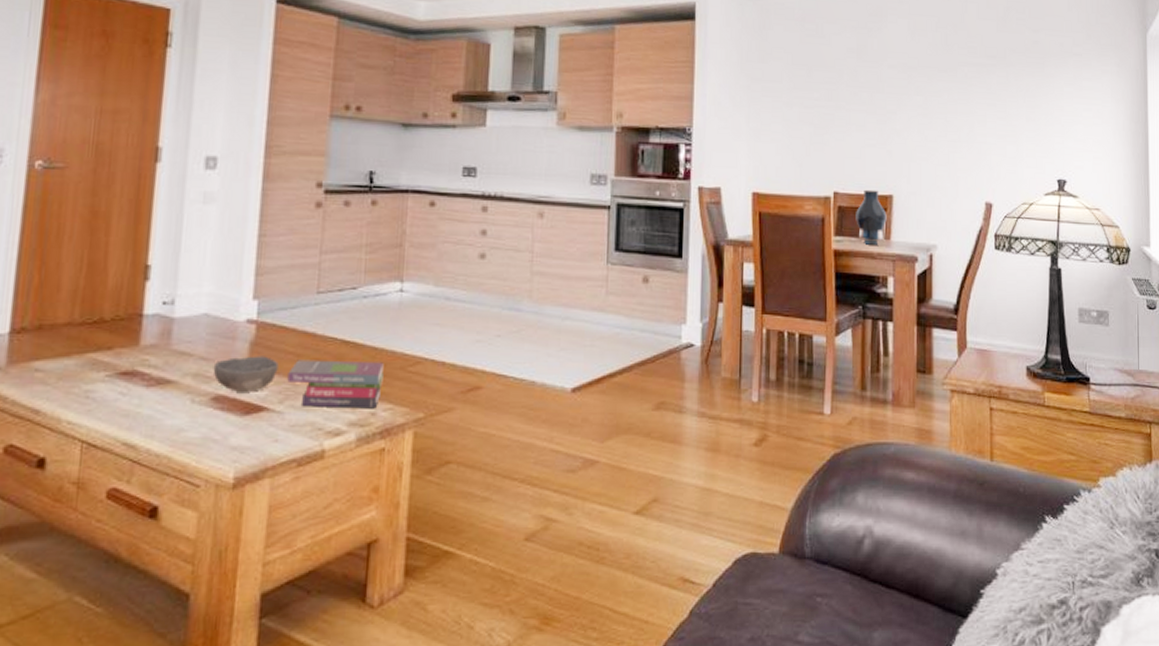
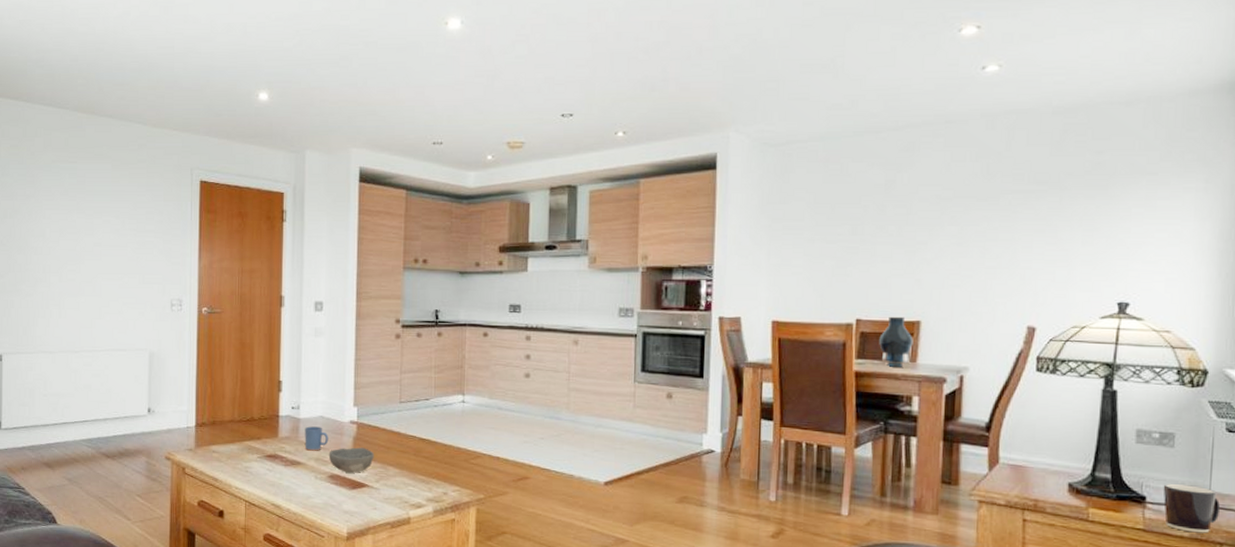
mug: none [178,328,215,363] -> present [304,426,329,451]
books: present [287,360,384,409] -> none [381,451,452,490]
mug: none [1102,362,1148,413] -> present [1163,483,1221,533]

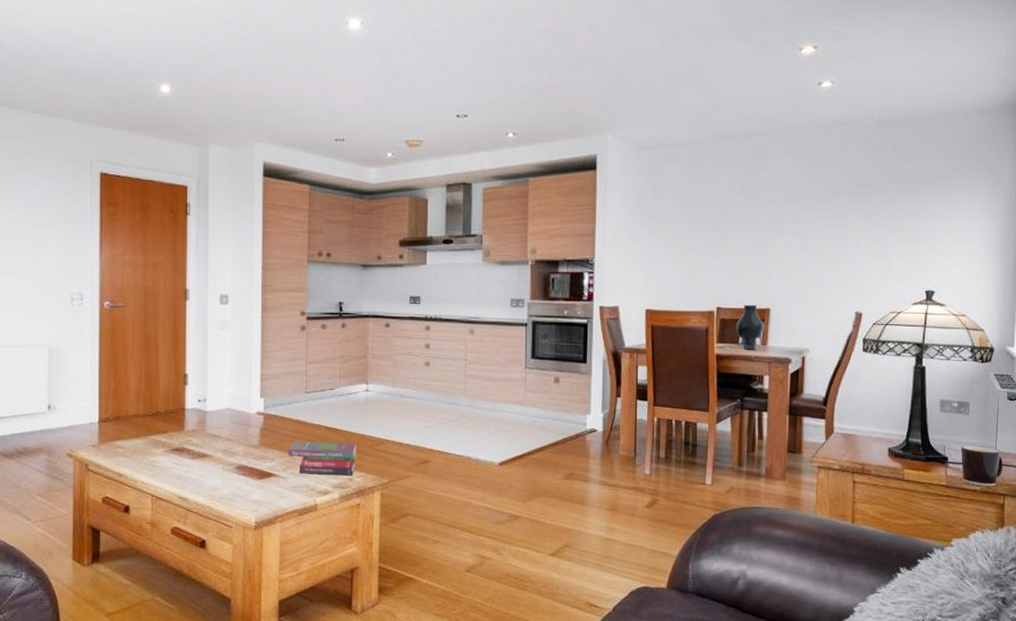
mug: present [304,426,329,451] -> none [211,418,236,443]
bowl: present [328,447,374,473] -> none [236,438,281,463]
books: none [381,451,452,490] -> present [288,440,357,476]

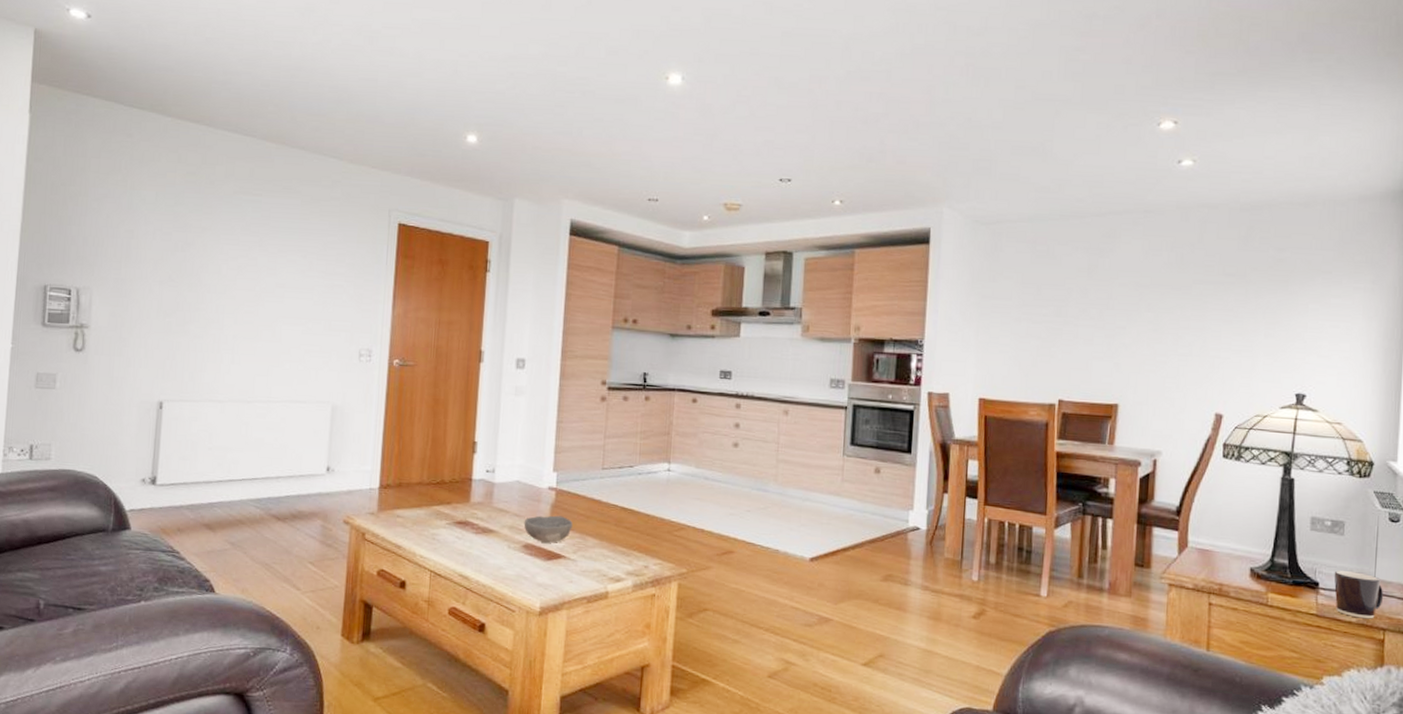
bowl: none [236,438,281,463] -> present [523,515,573,543]
books: present [288,440,357,476] -> none [579,520,655,563]
vase: present [736,304,764,350] -> none [1079,398,1111,449]

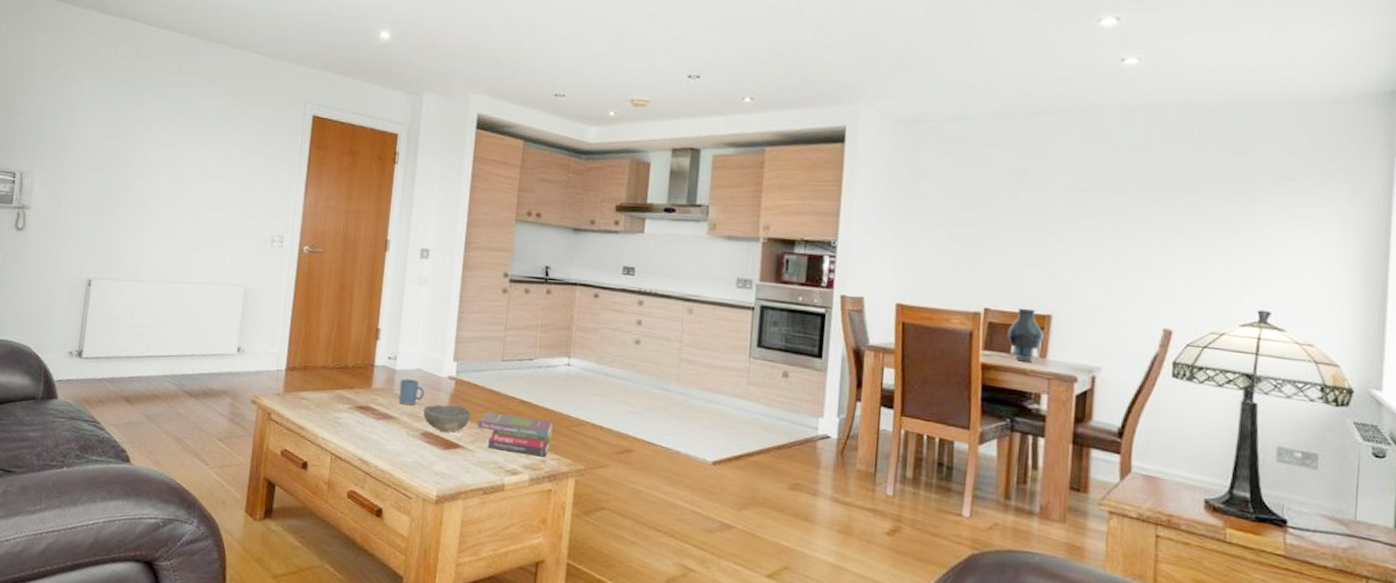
mug: none [498,491,525,519] -> present [399,378,425,406]
books: none [579,520,655,563] -> present [477,411,553,458]
vase: none [1079,398,1111,449] -> present [1007,308,1044,363]
mug: present [1334,569,1384,619] -> none [1305,507,1367,565]

